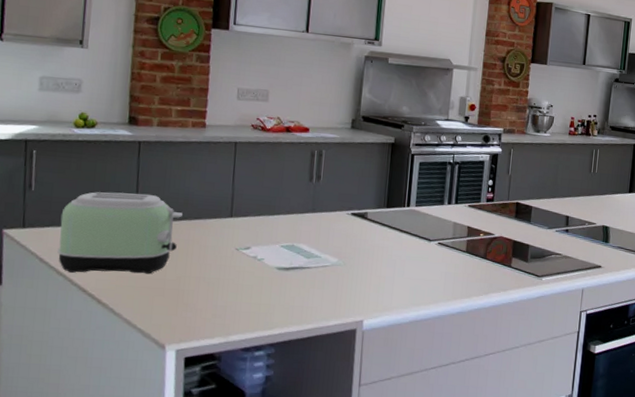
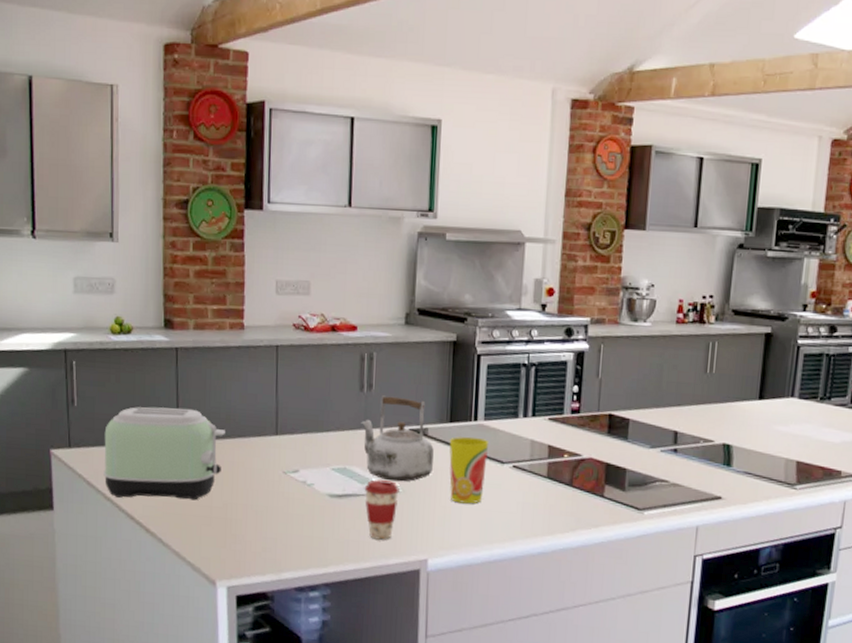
kettle: none [309,184,372,257] -> present [361,394,434,482]
coffee cup: none [309,255,341,305] -> present [364,480,399,540]
cup: none [384,219,418,274] -> present [449,436,488,504]

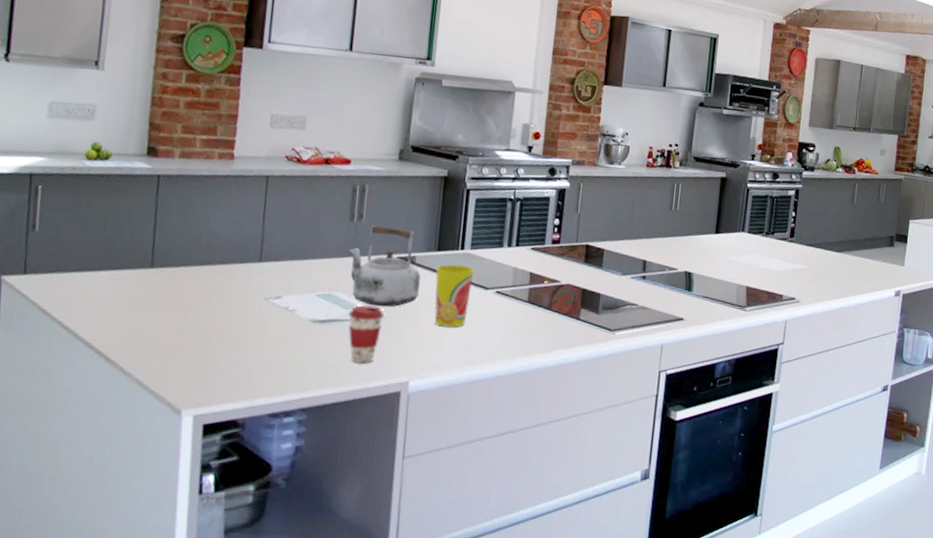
toaster: present [103,407,225,500] -> none [62,233,205,328]

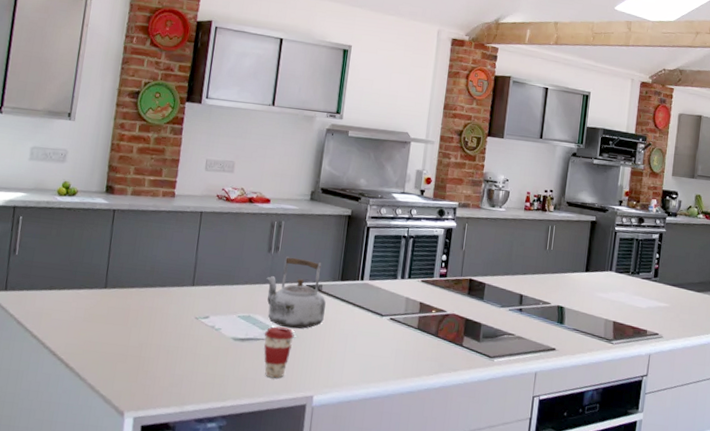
cup: present [434,264,474,328] -> none [336,293,371,349]

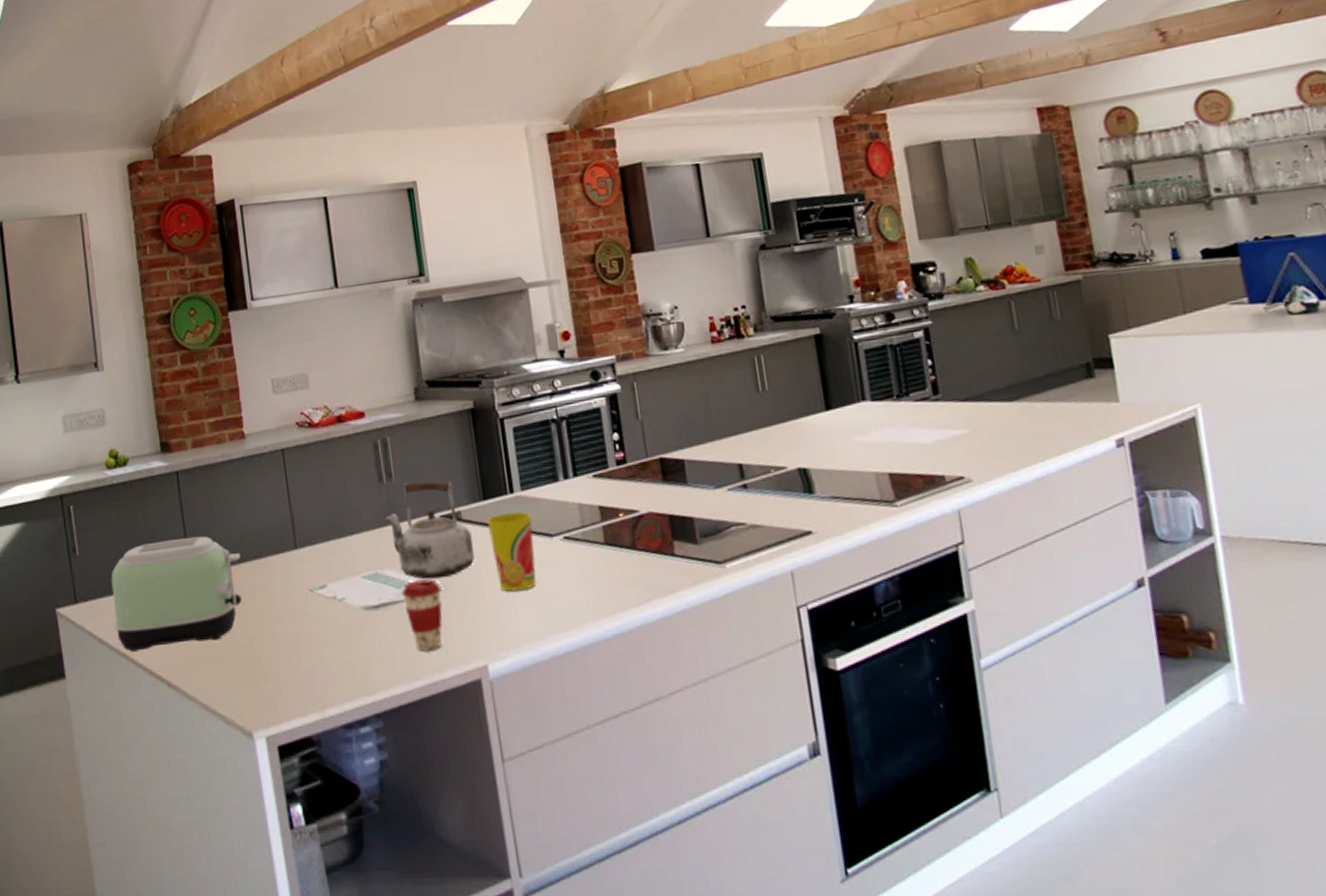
toaster: none [33,257,148,340] -> present [111,536,242,652]
cup: none [336,293,371,349] -> present [486,511,537,592]

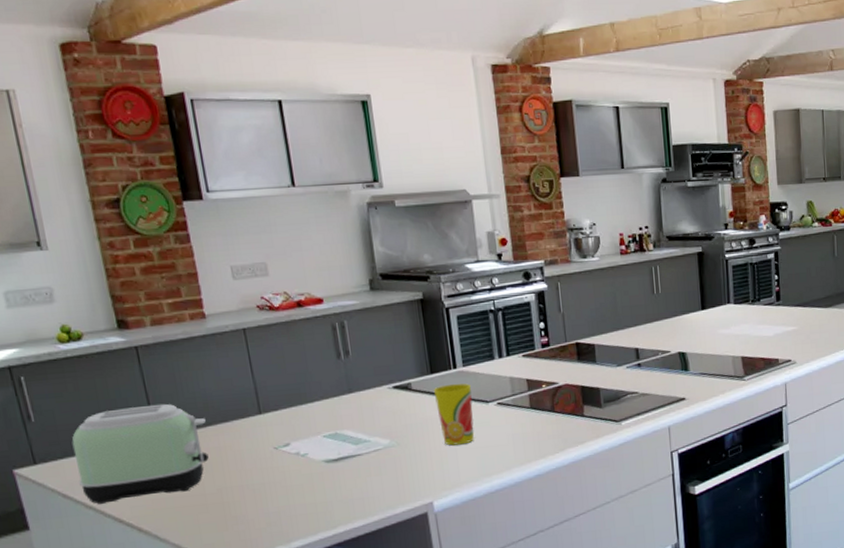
kettle: present [385,480,475,580] -> none [344,357,423,438]
coffee cup: present [401,579,443,652] -> none [359,437,395,494]

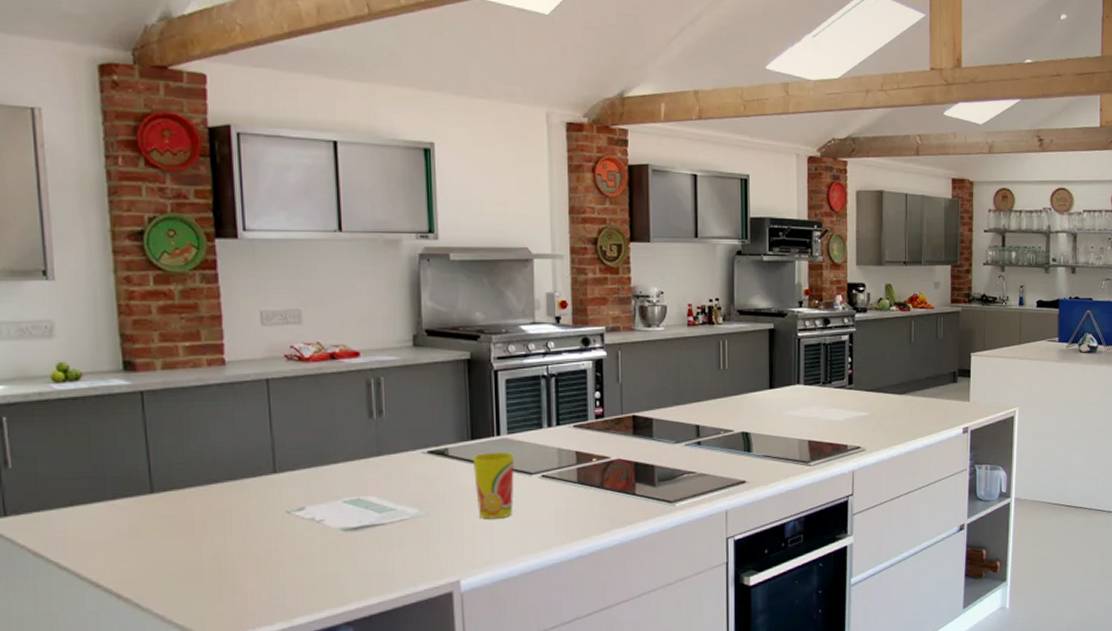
toaster: present [72,403,209,504] -> none [52,456,211,565]

